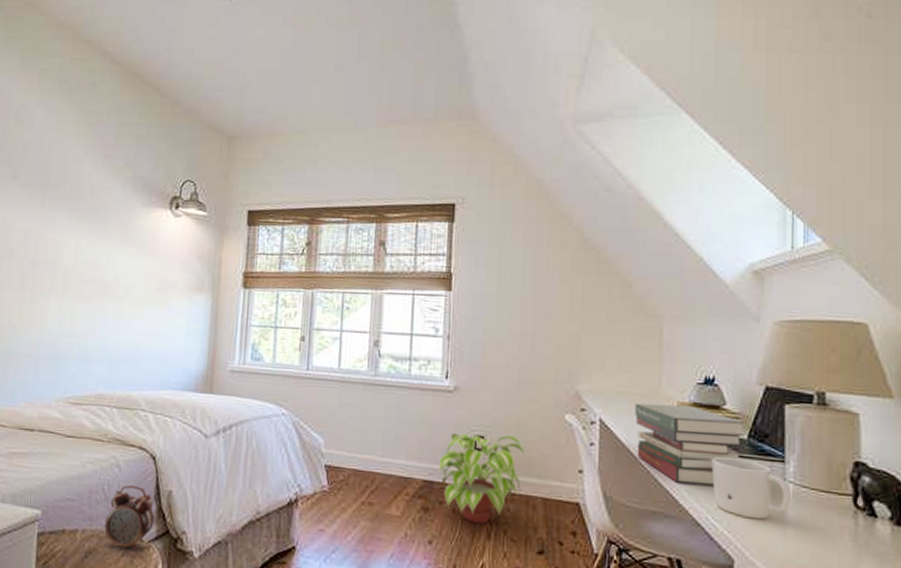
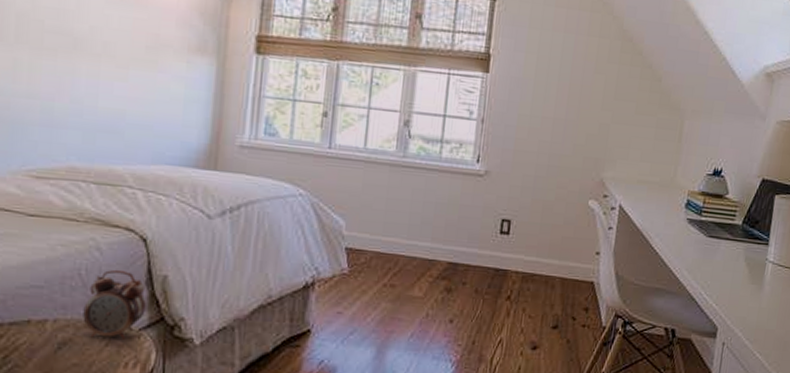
plant: present [437,433,527,524] -> none [462,216,550,303]
books: present [635,403,744,485] -> none [648,191,741,265]
mug: present [711,456,791,520] -> none [708,239,769,294]

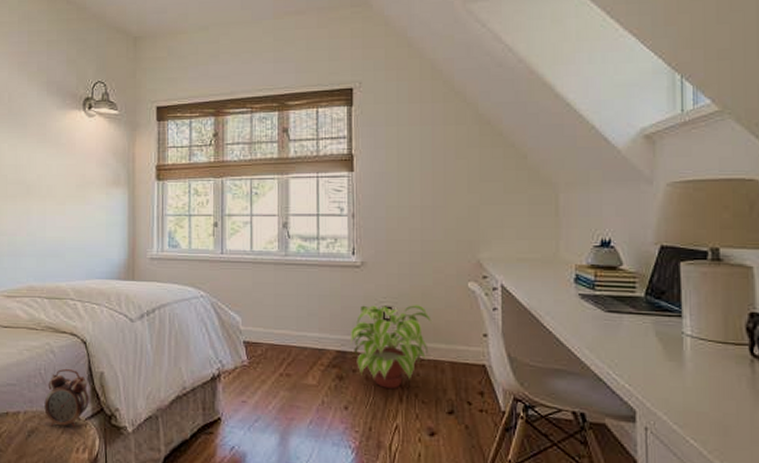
plant: none [462,216,550,303] -> present [349,305,433,388]

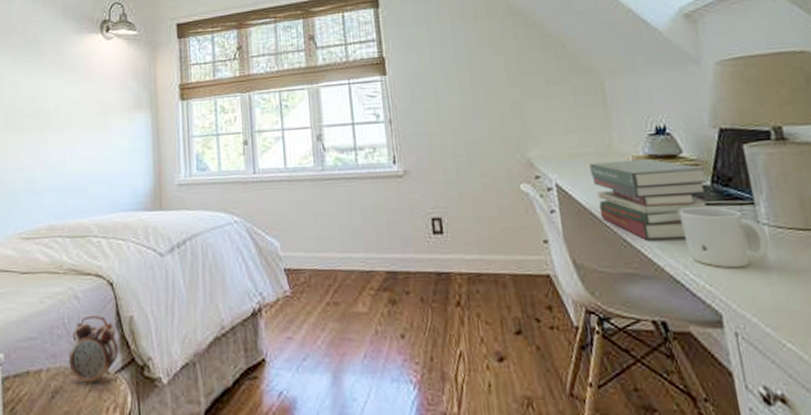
plant: present [349,305,433,388] -> none [399,213,488,310]
books: none [535,268,640,342] -> present [589,159,707,240]
mug: none [610,314,689,372] -> present [678,206,769,268]

